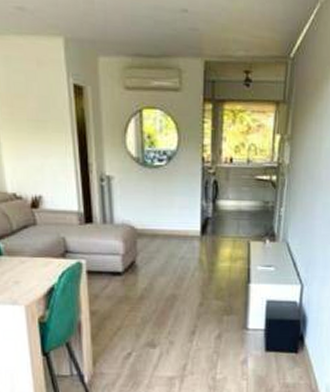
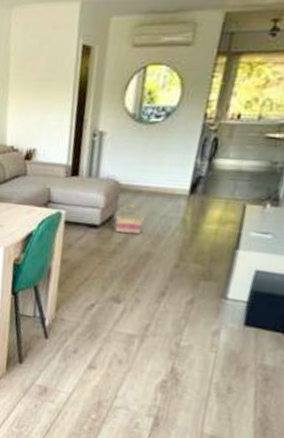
basket: none [138,247,164,278] -> present [114,202,144,235]

